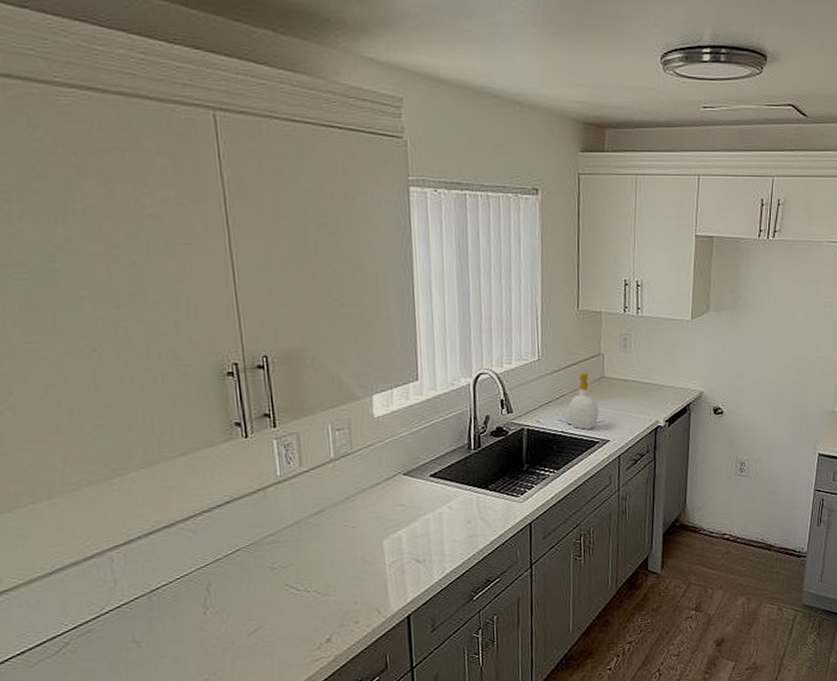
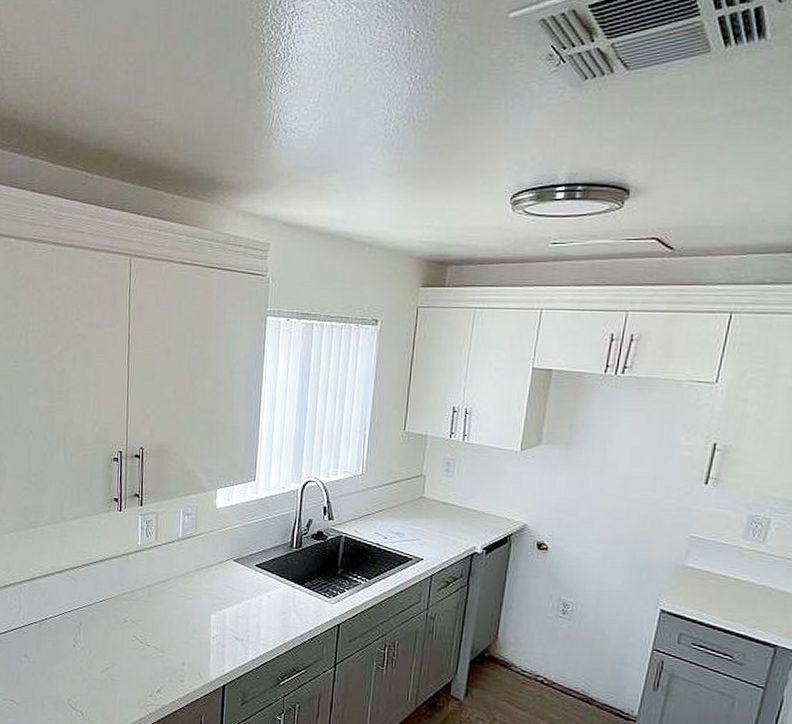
soap bottle: present [569,372,599,430] -> none [386,490,415,545]

